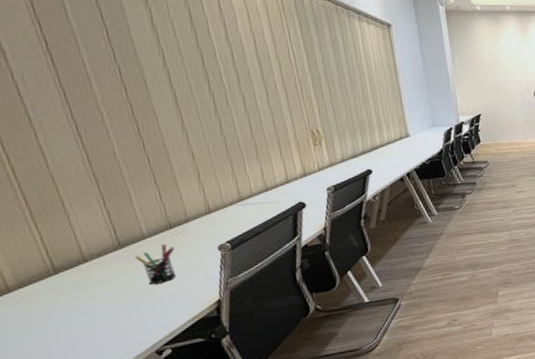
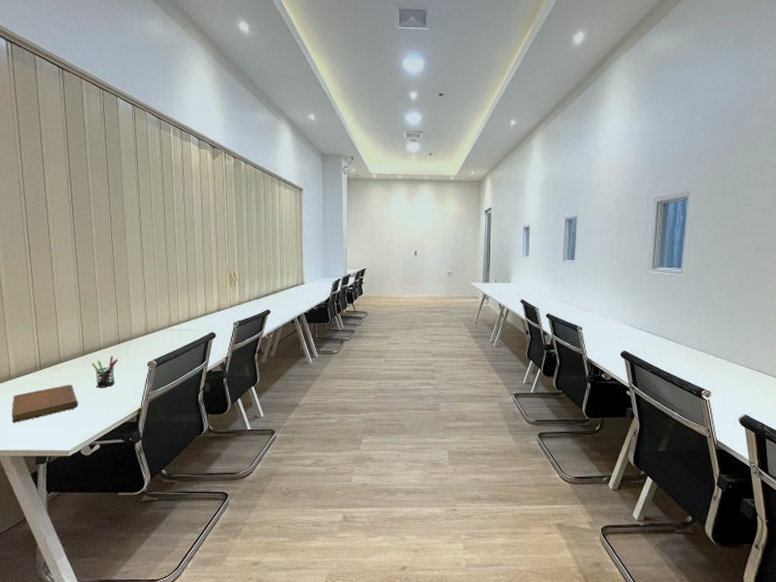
notebook: none [19,285,128,344] -> present [11,384,78,423]

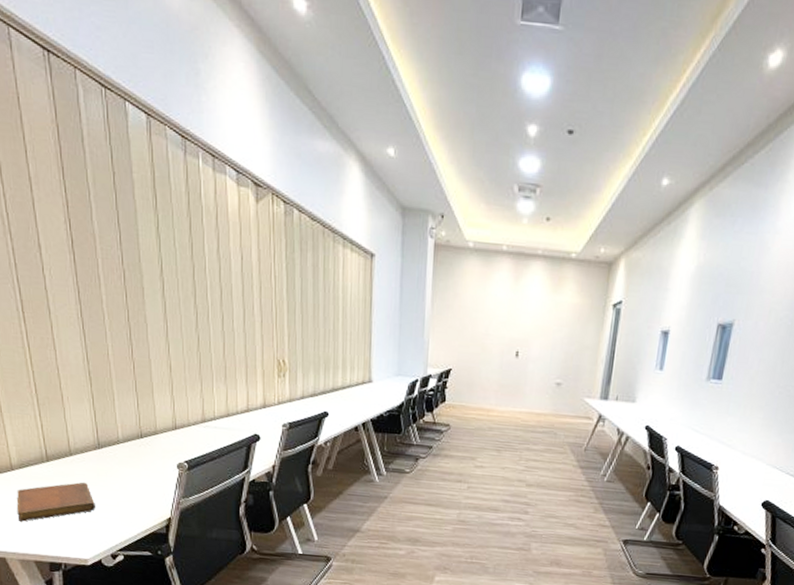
pen holder: present [91,355,118,388] -> none [108,451,141,490]

